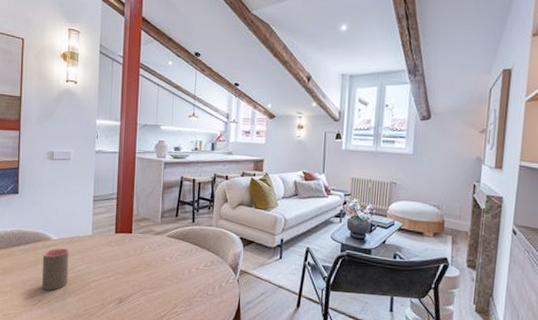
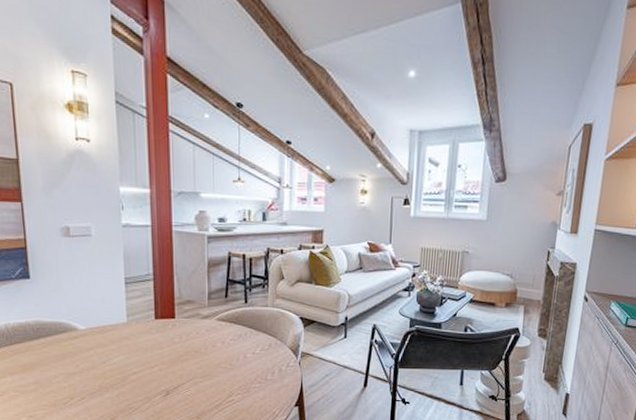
cup: present [41,248,69,291] -> none [69,339,104,386]

